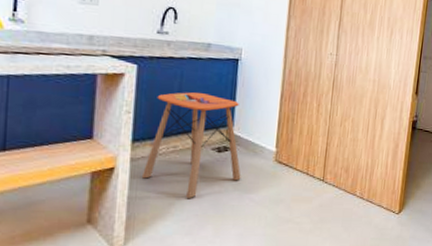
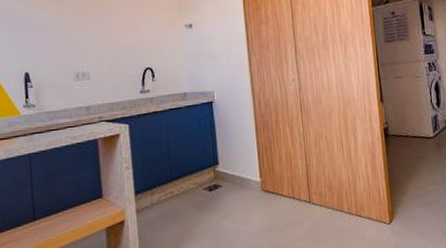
side table: present [141,92,241,198] -> none [148,138,234,239]

